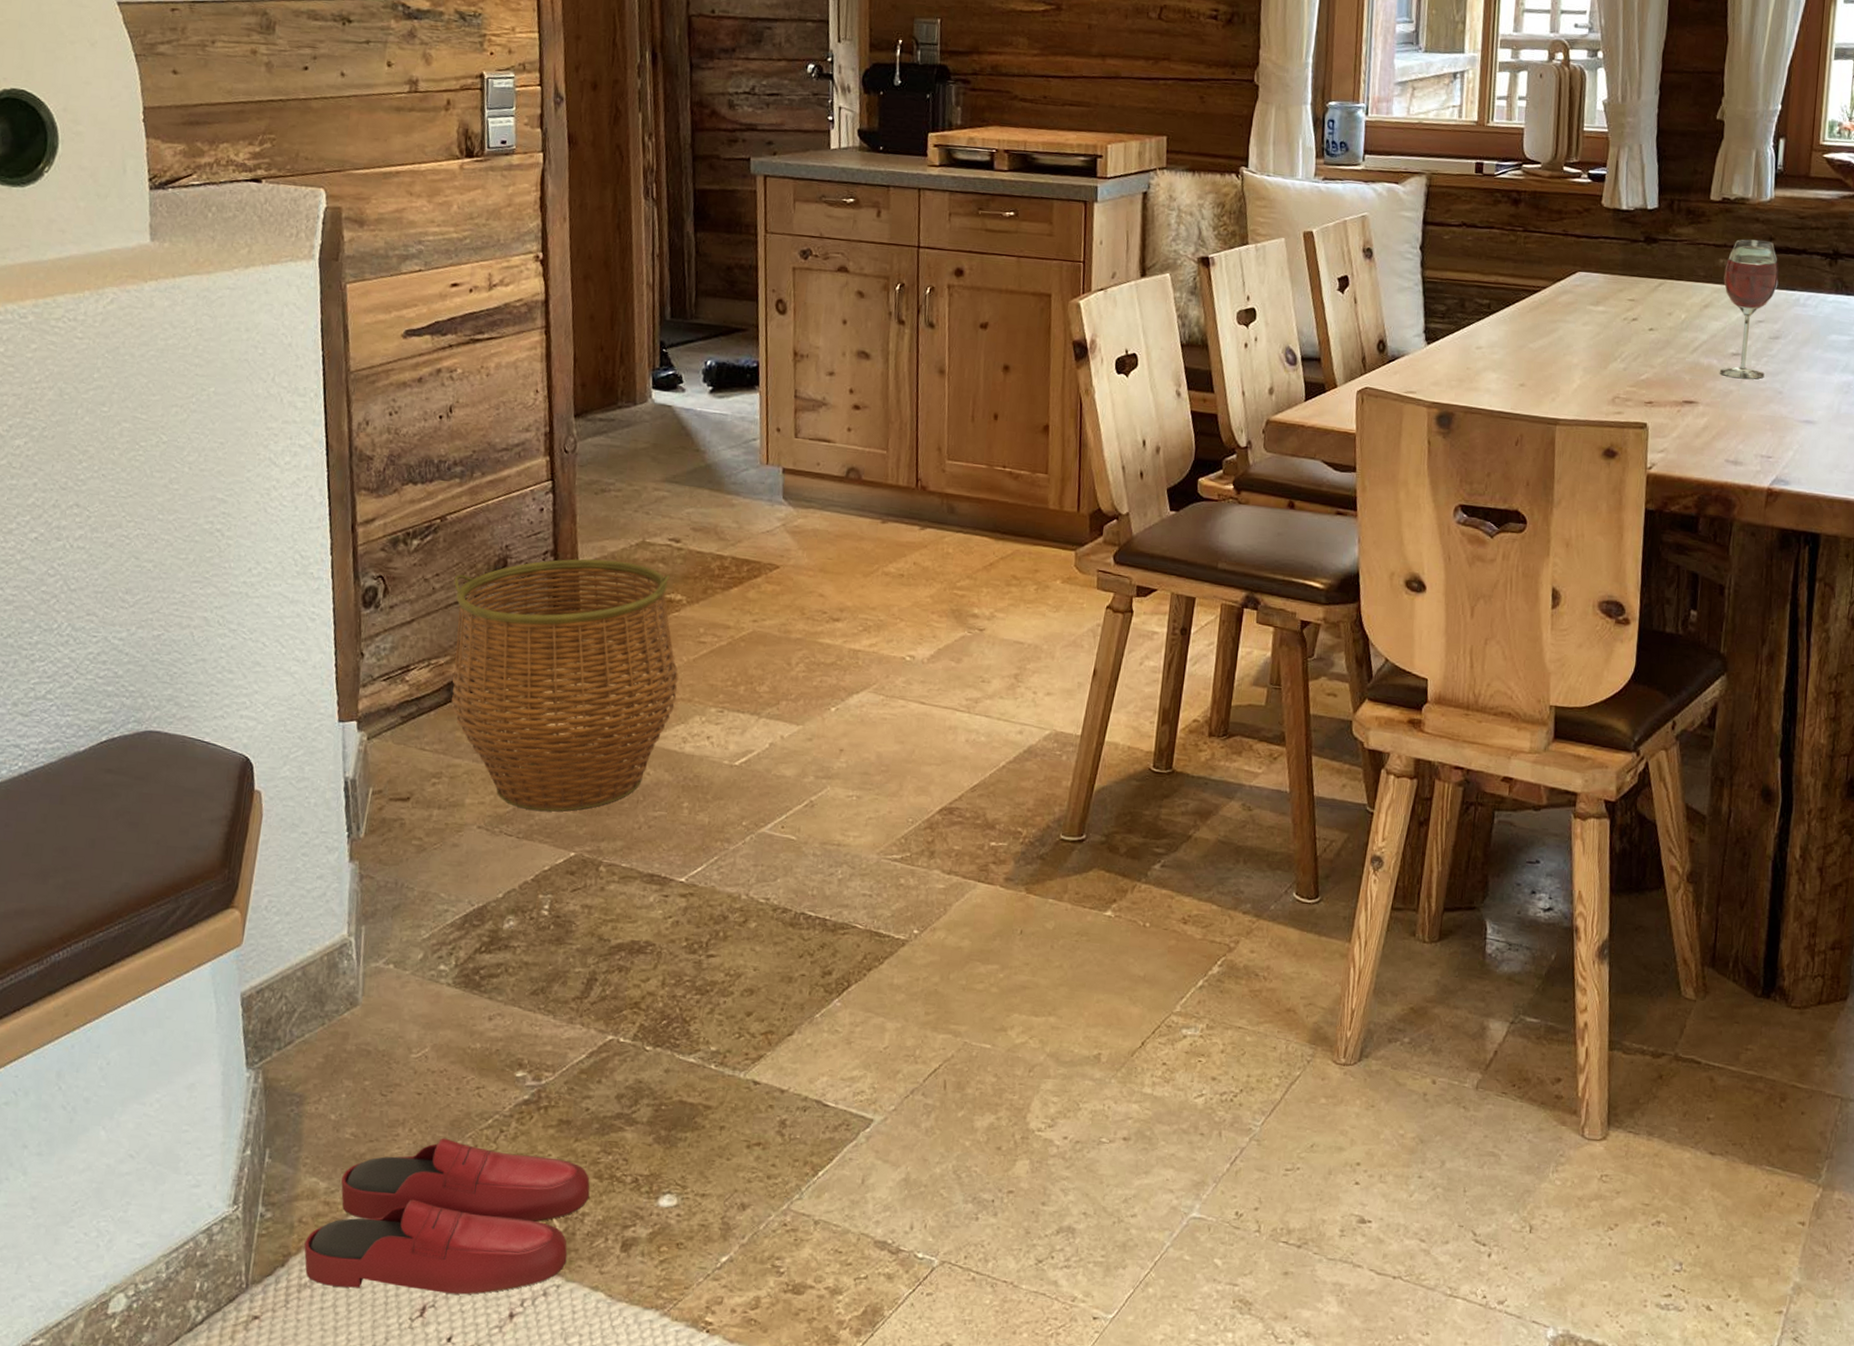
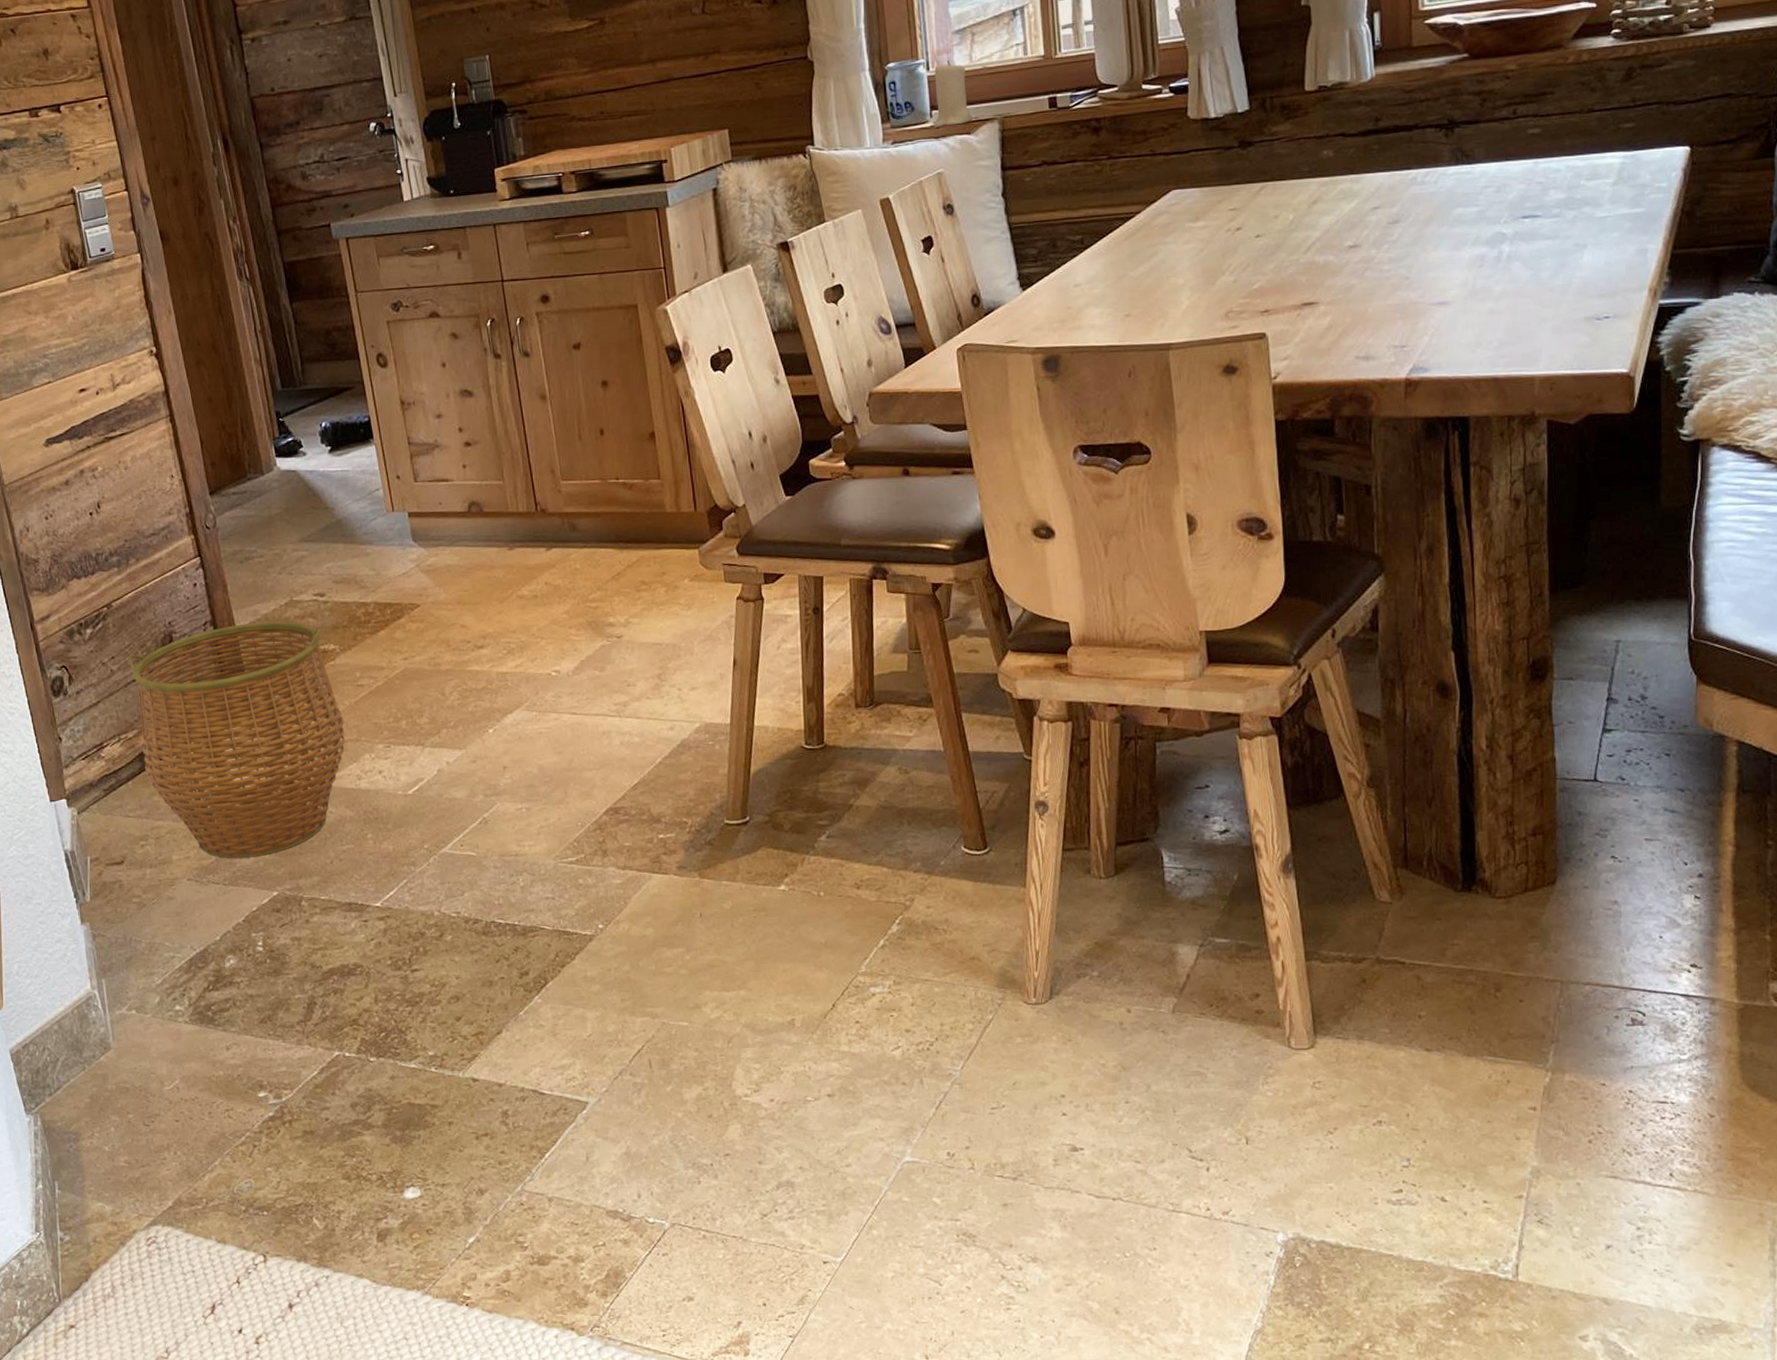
slippers: present [304,1137,590,1295] -> none [102,1157,342,1294]
candle: none [1365,108,1403,173] -> present [934,60,974,128]
wineglass: present [1719,239,1780,379] -> none [1330,123,1391,272]

